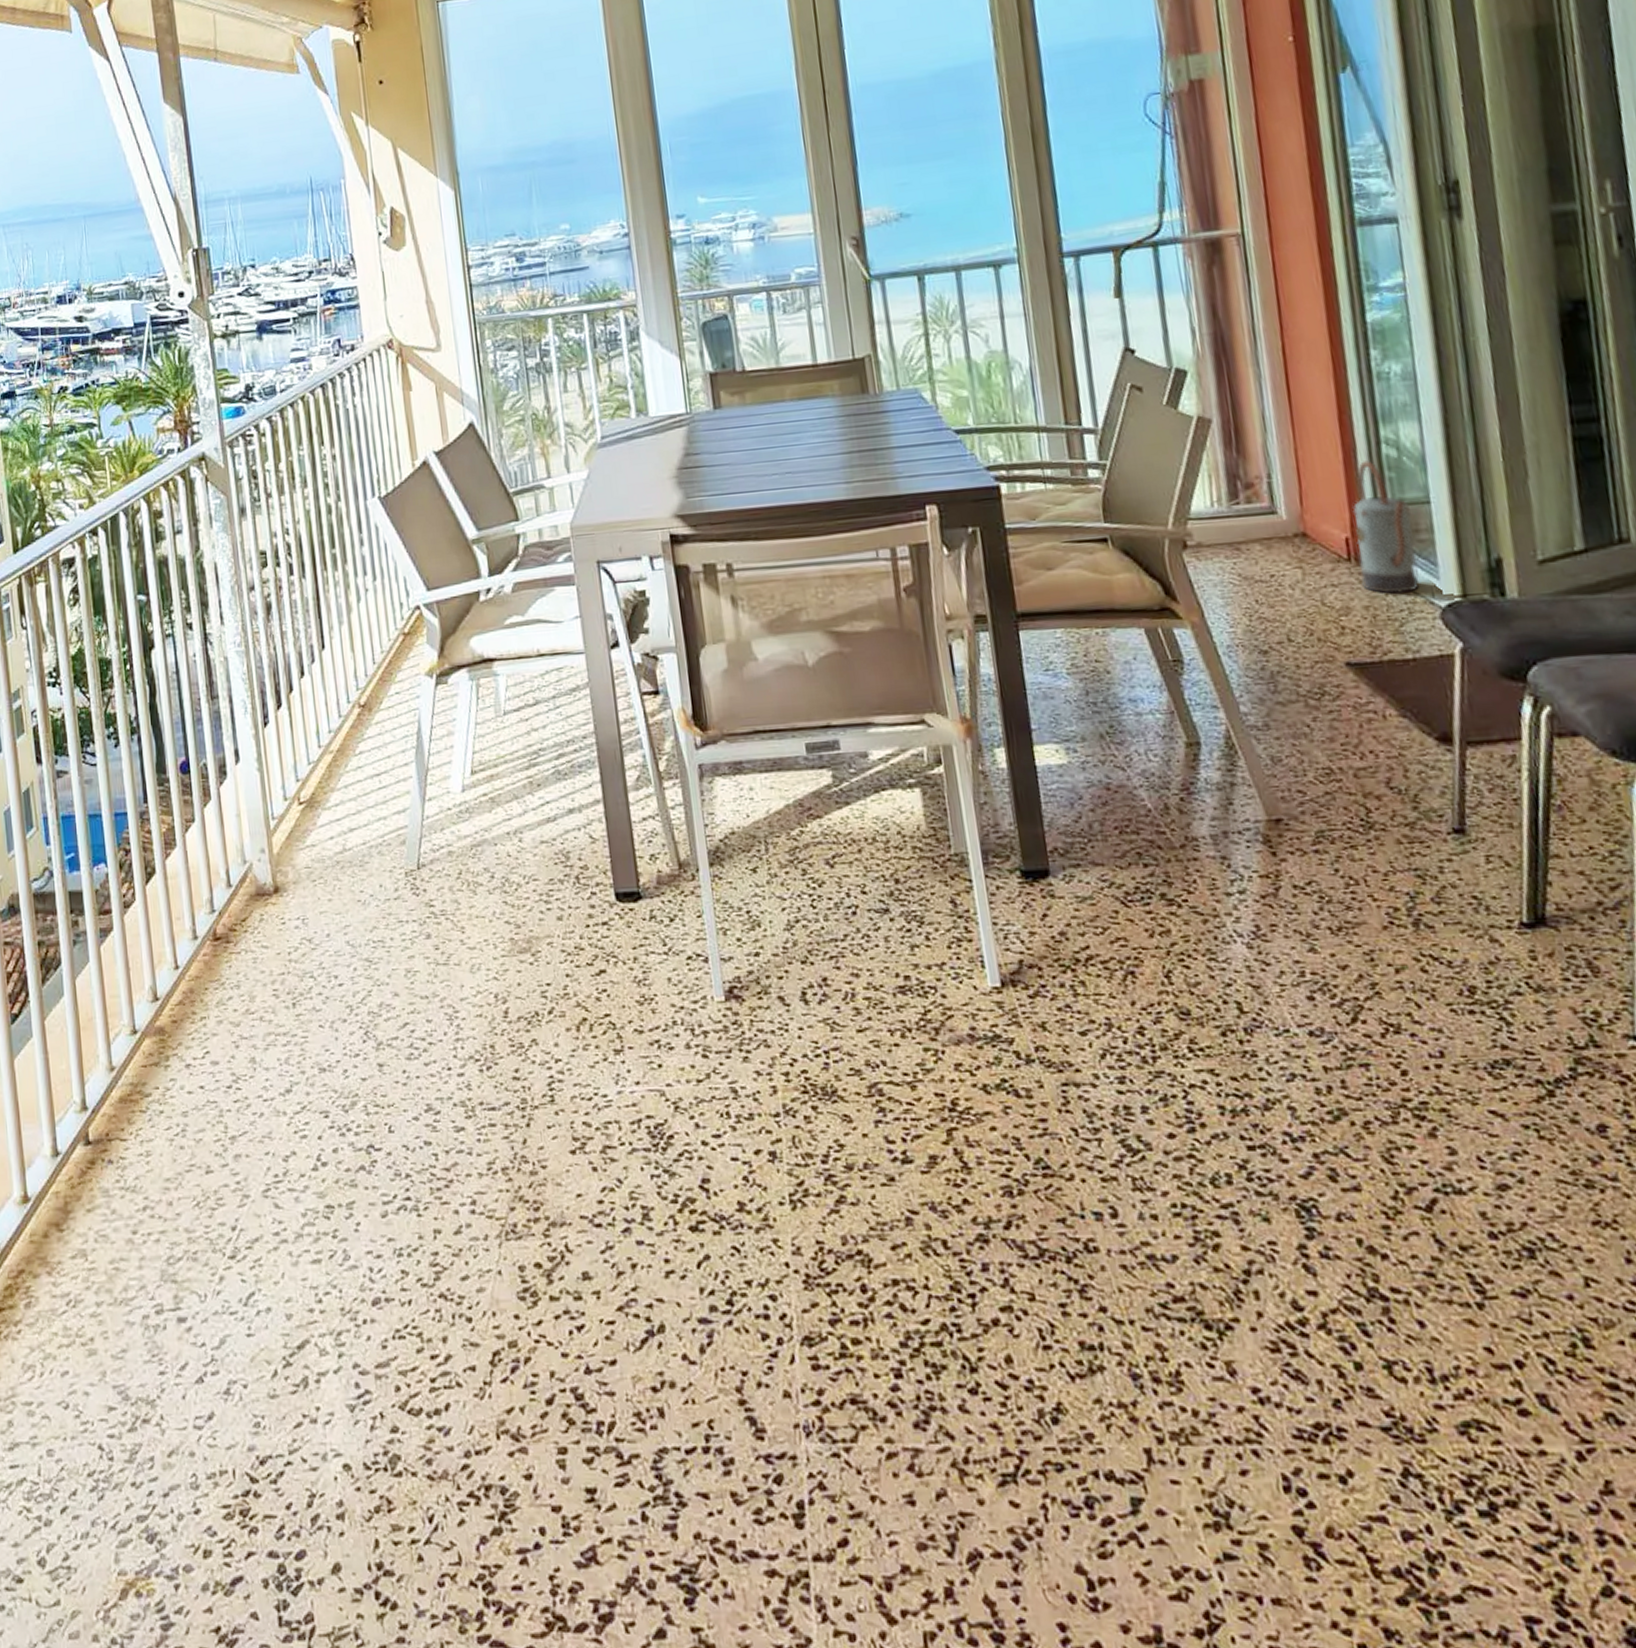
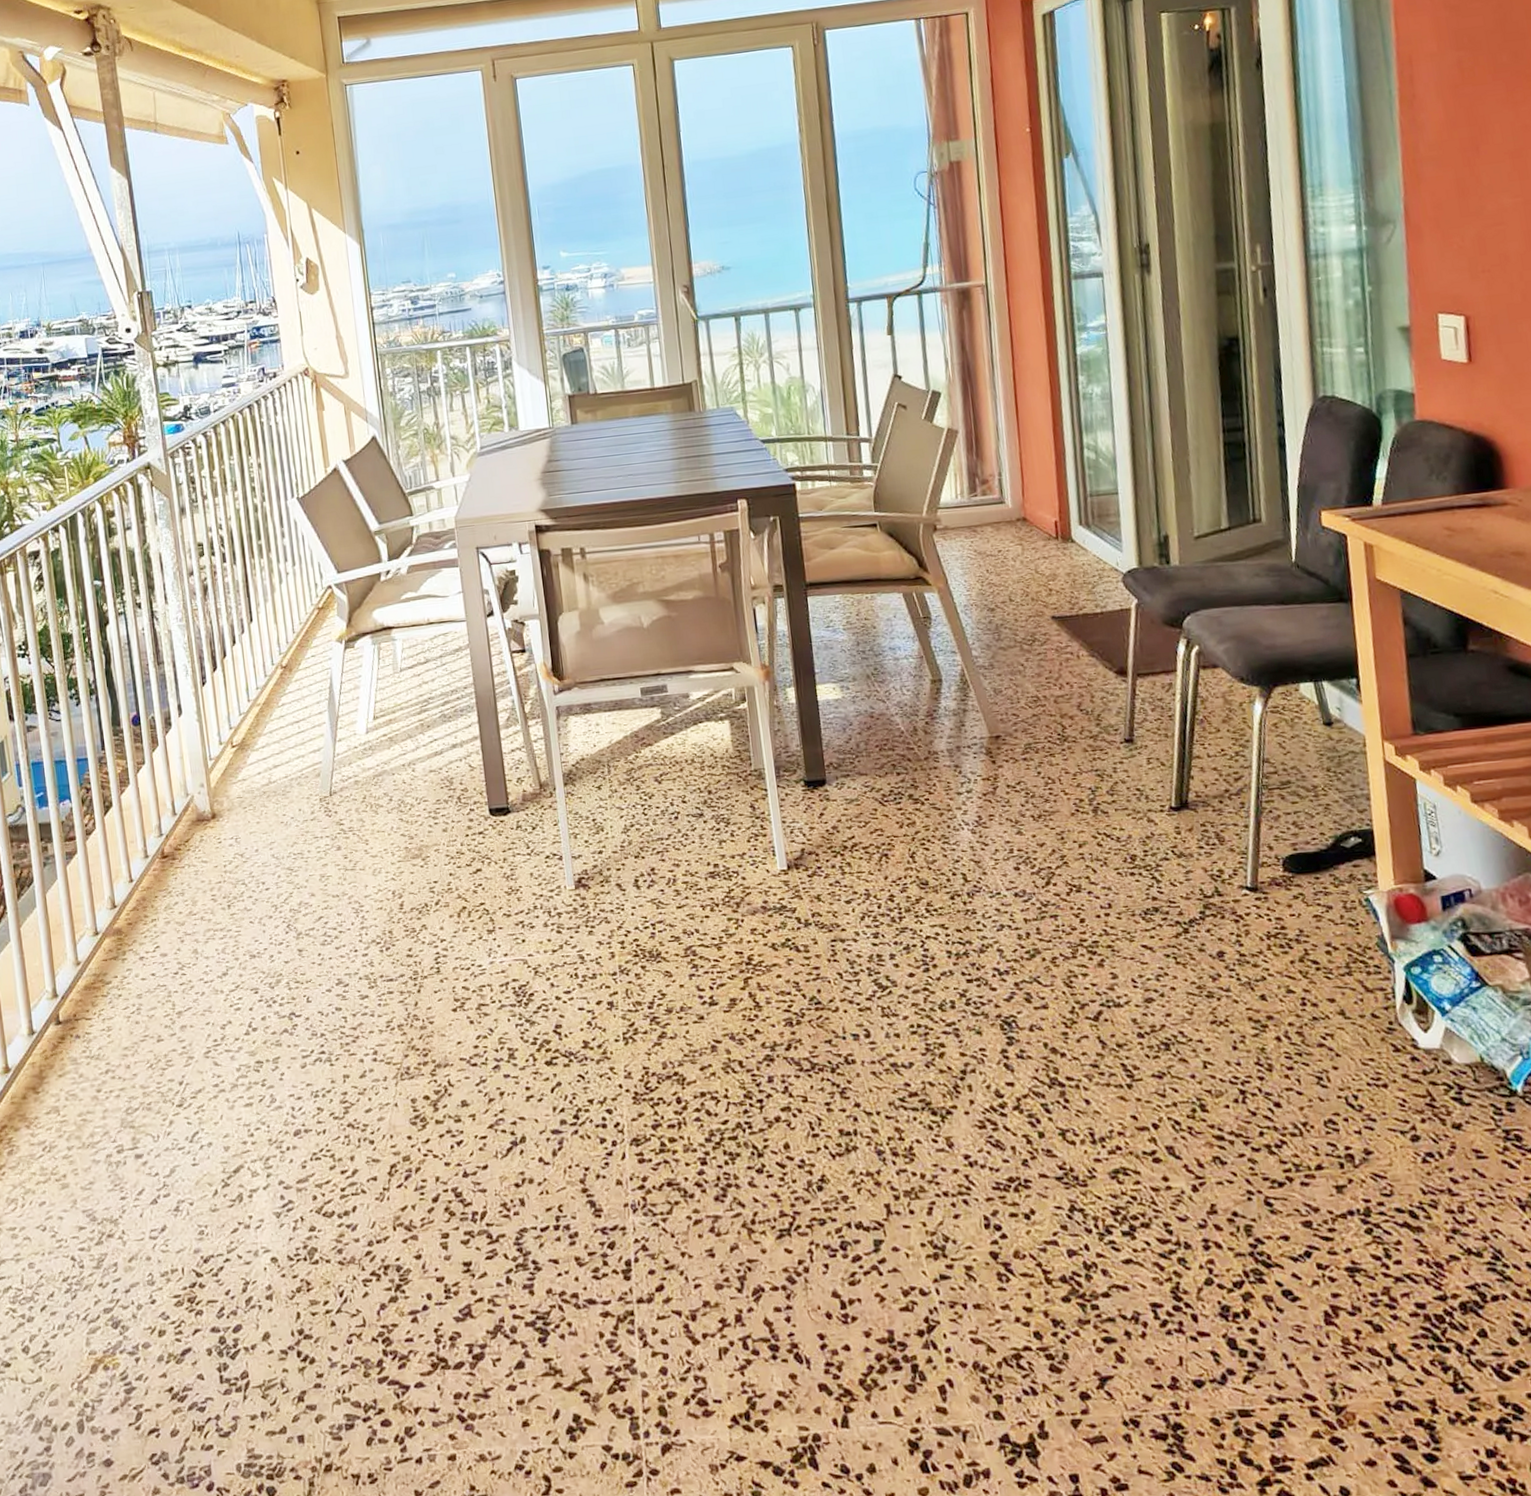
watering can: present [1352,460,1419,595] -> none [1061,462,1108,564]

